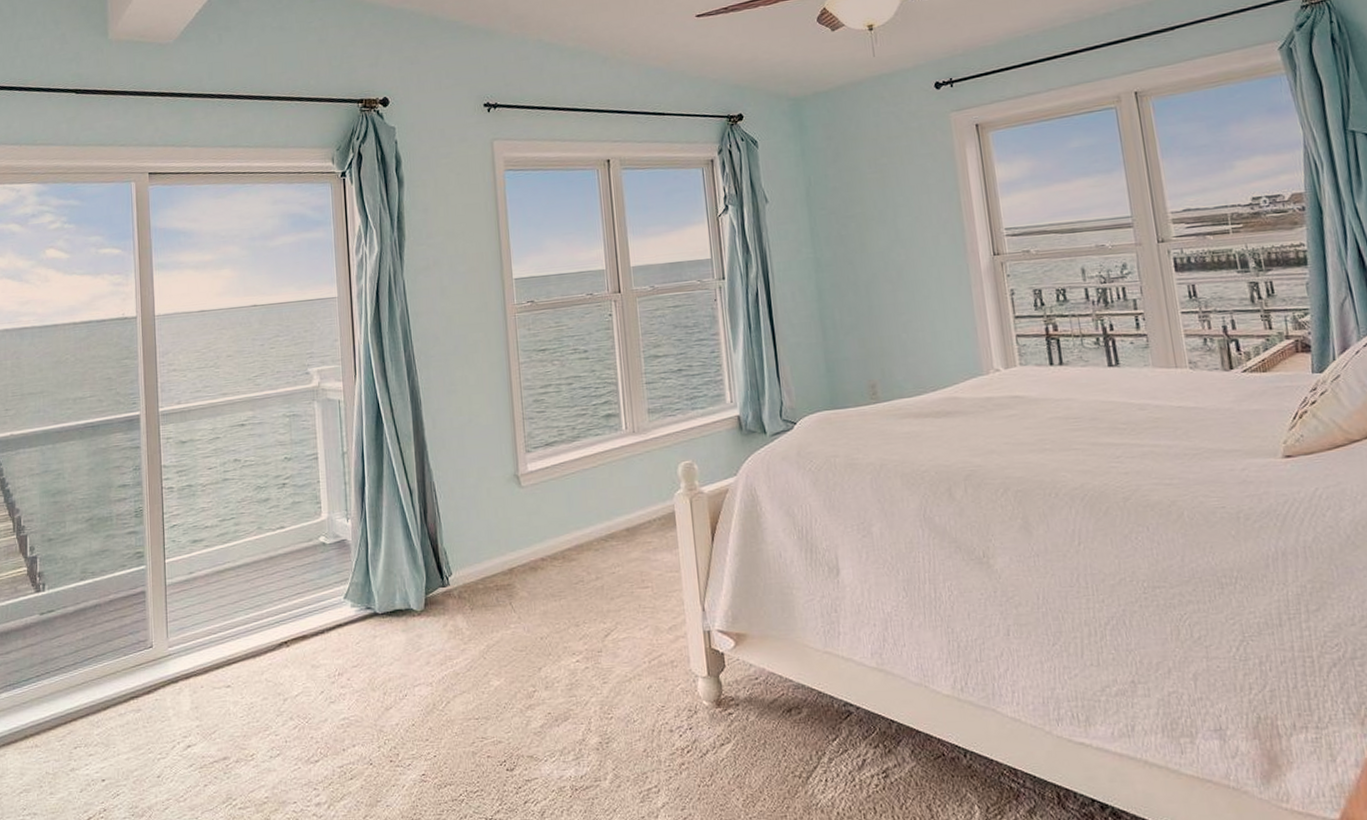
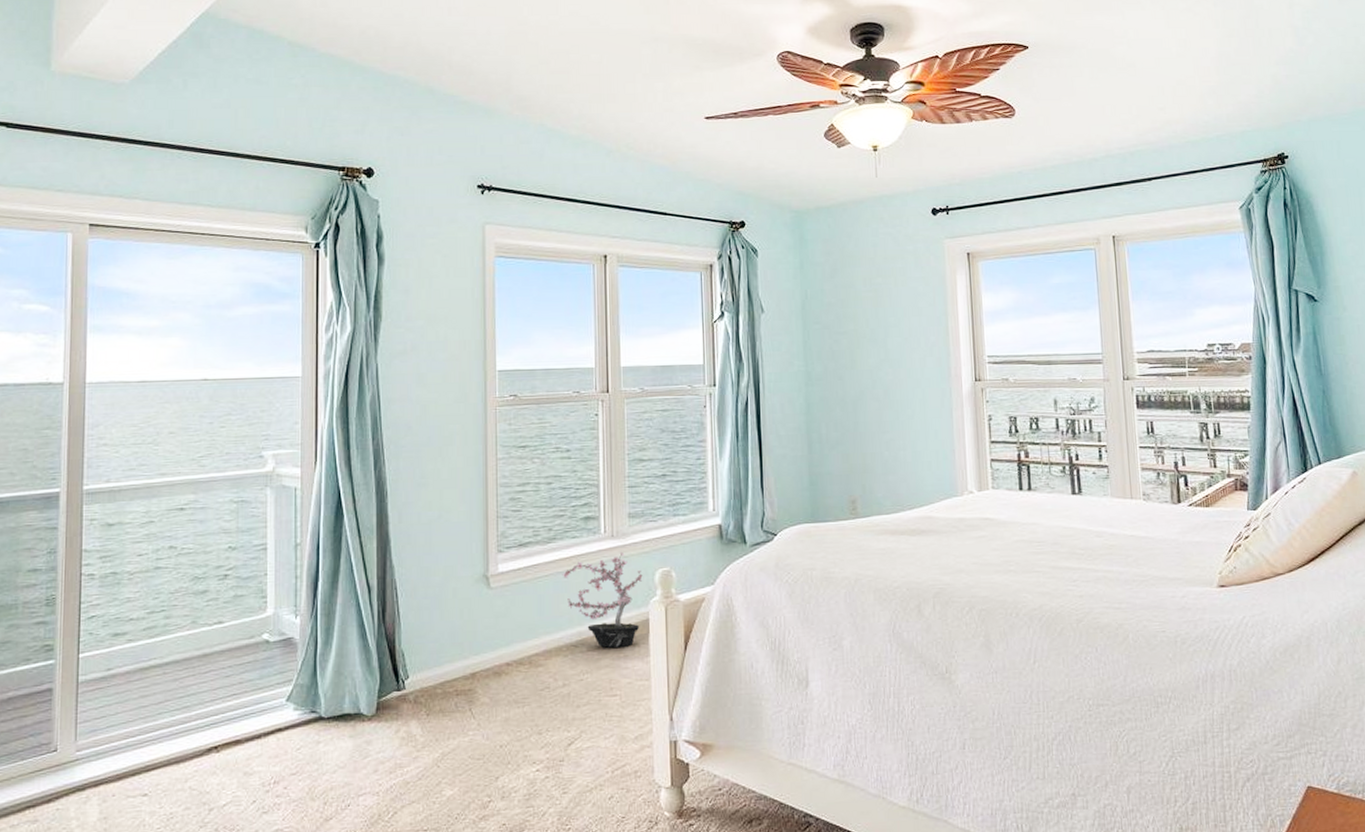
potted plant: none [587,446,666,541] -> present [562,551,643,648]

